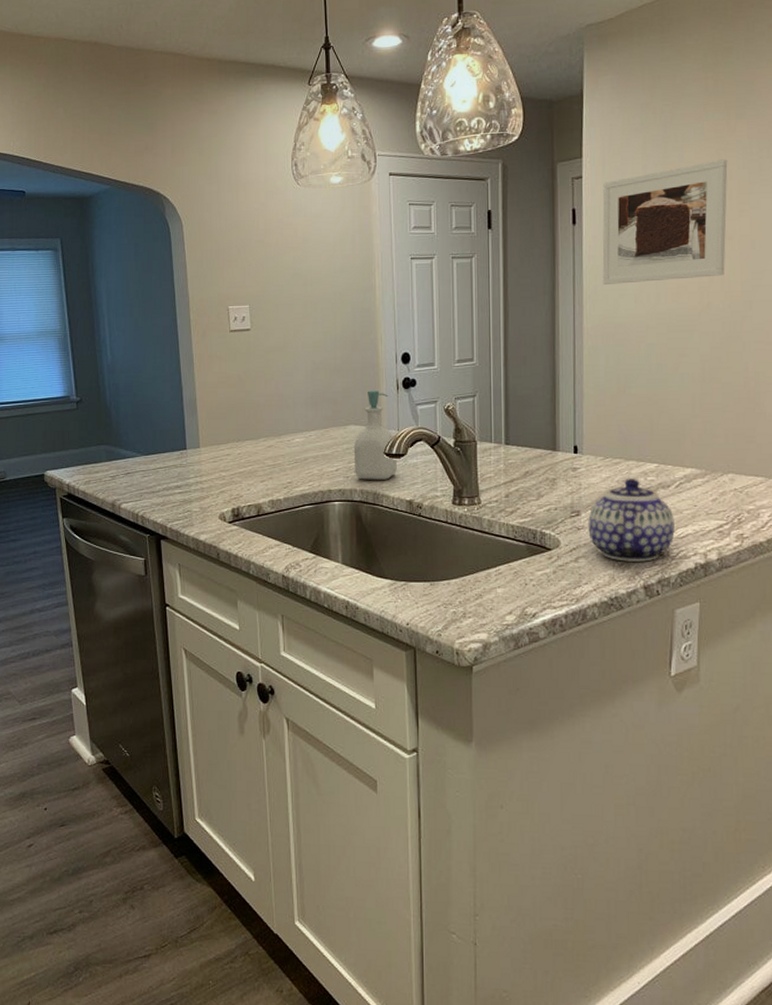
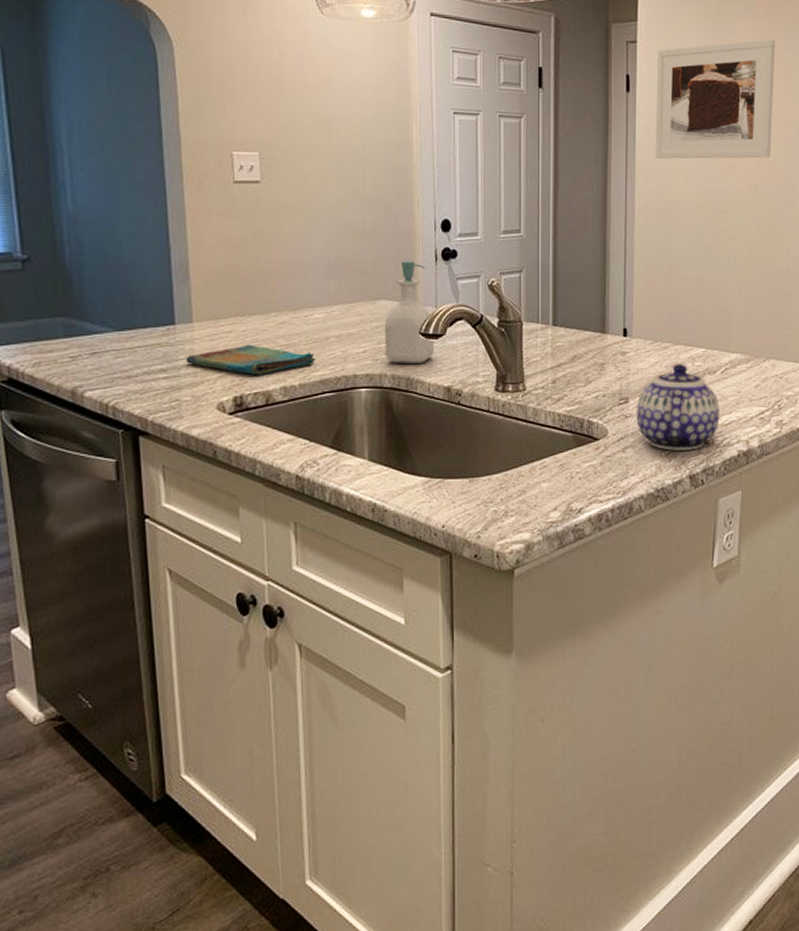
dish towel: none [195,465,297,490] -> present [186,344,316,375]

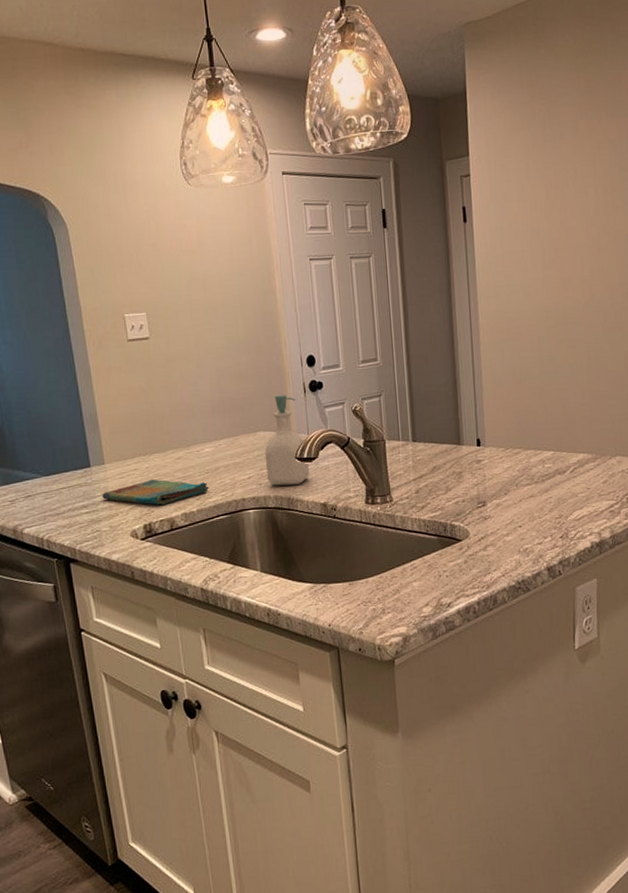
teapot: present [636,364,720,451] -> none [493,467,572,546]
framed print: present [655,39,776,159] -> none [490,157,604,281]

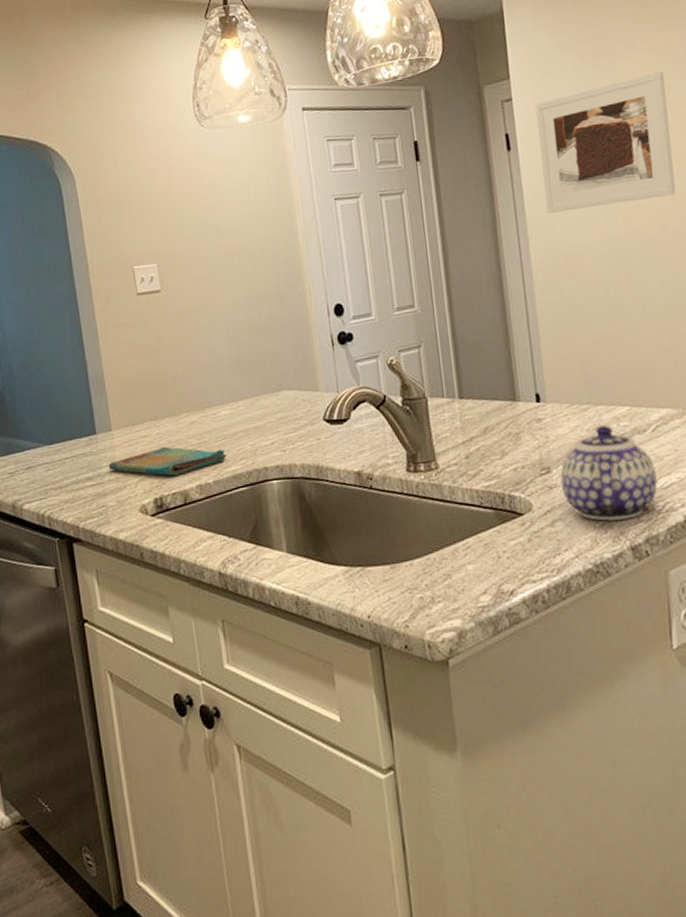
soap bottle: present [264,395,309,486] -> none [288,349,341,453]
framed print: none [490,157,604,281] -> present [535,71,676,213]
teapot: none [493,467,572,546] -> present [560,425,658,521]

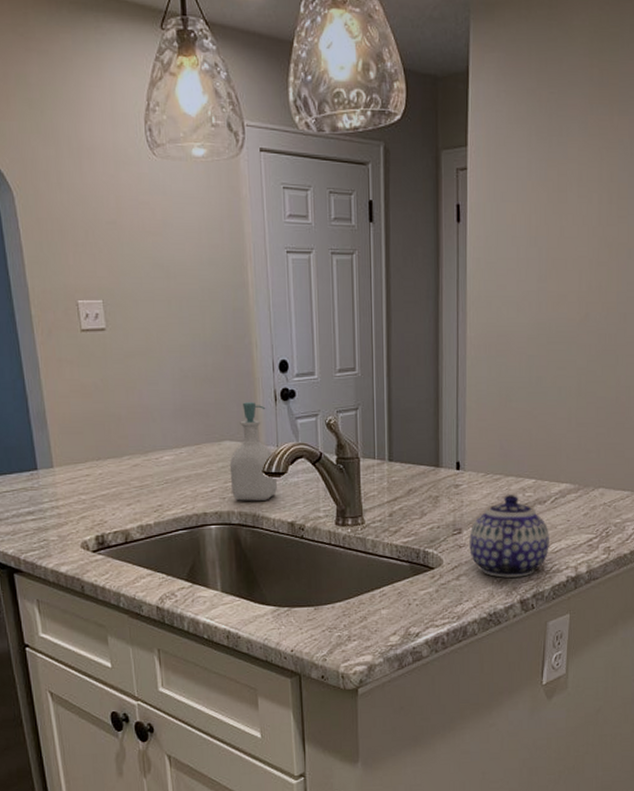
dish towel: present [108,446,227,476] -> none [50,486,169,515]
soap bottle: none [288,349,341,453] -> present [229,402,277,501]
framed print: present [535,71,676,213] -> none [486,159,609,290]

